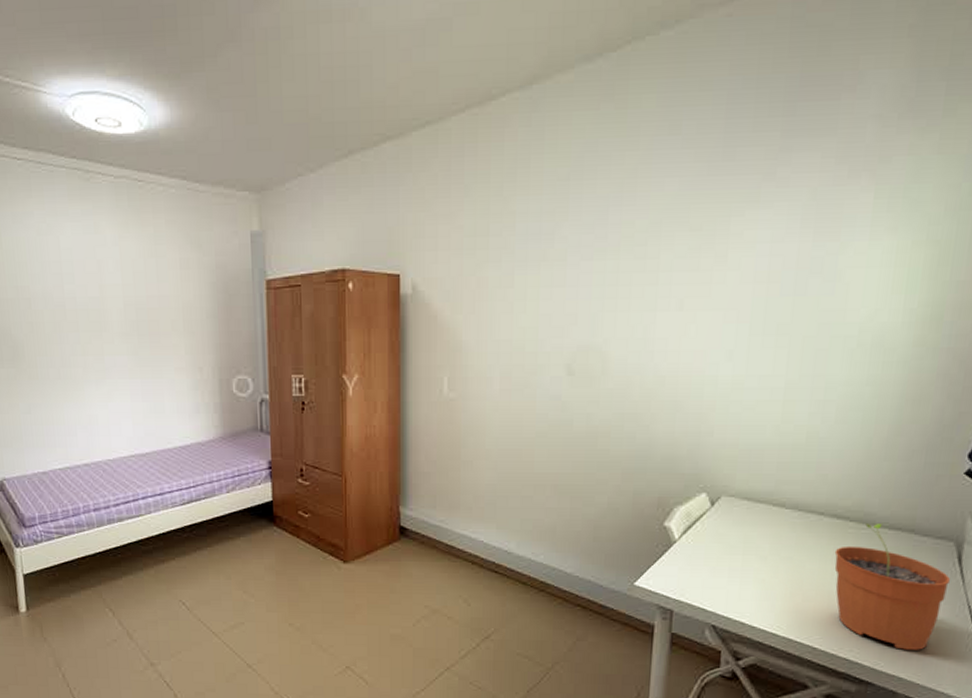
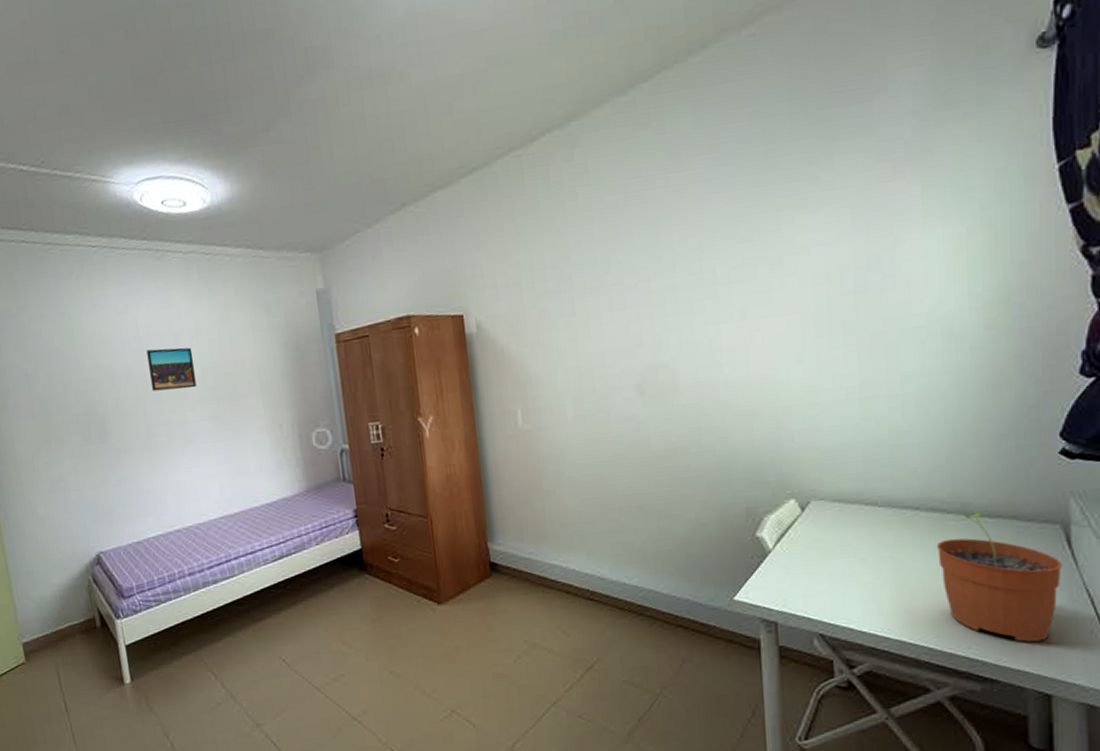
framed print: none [67,275,117,320] -> present [146,347,197,391]

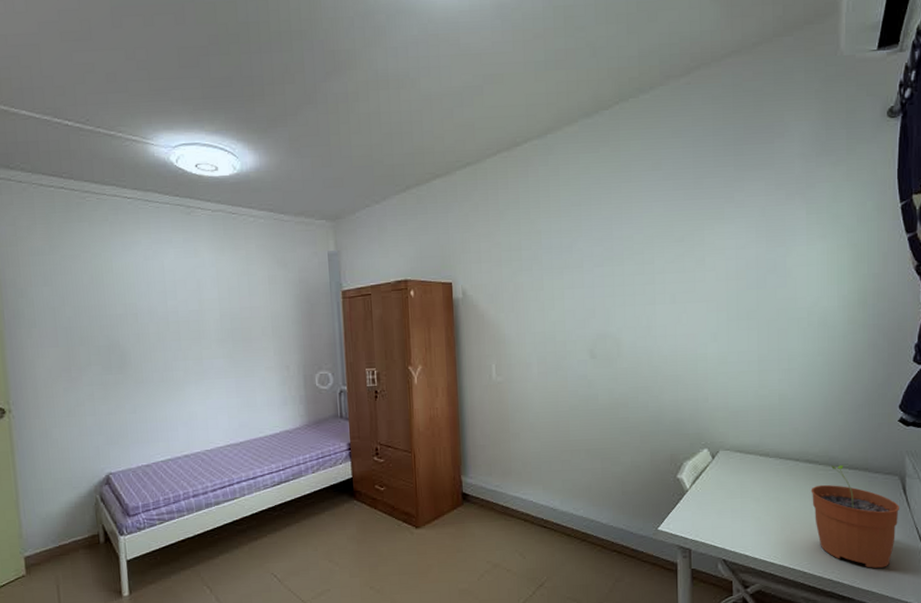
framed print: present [146,347,197,391] -> none [170,292,214,330]

